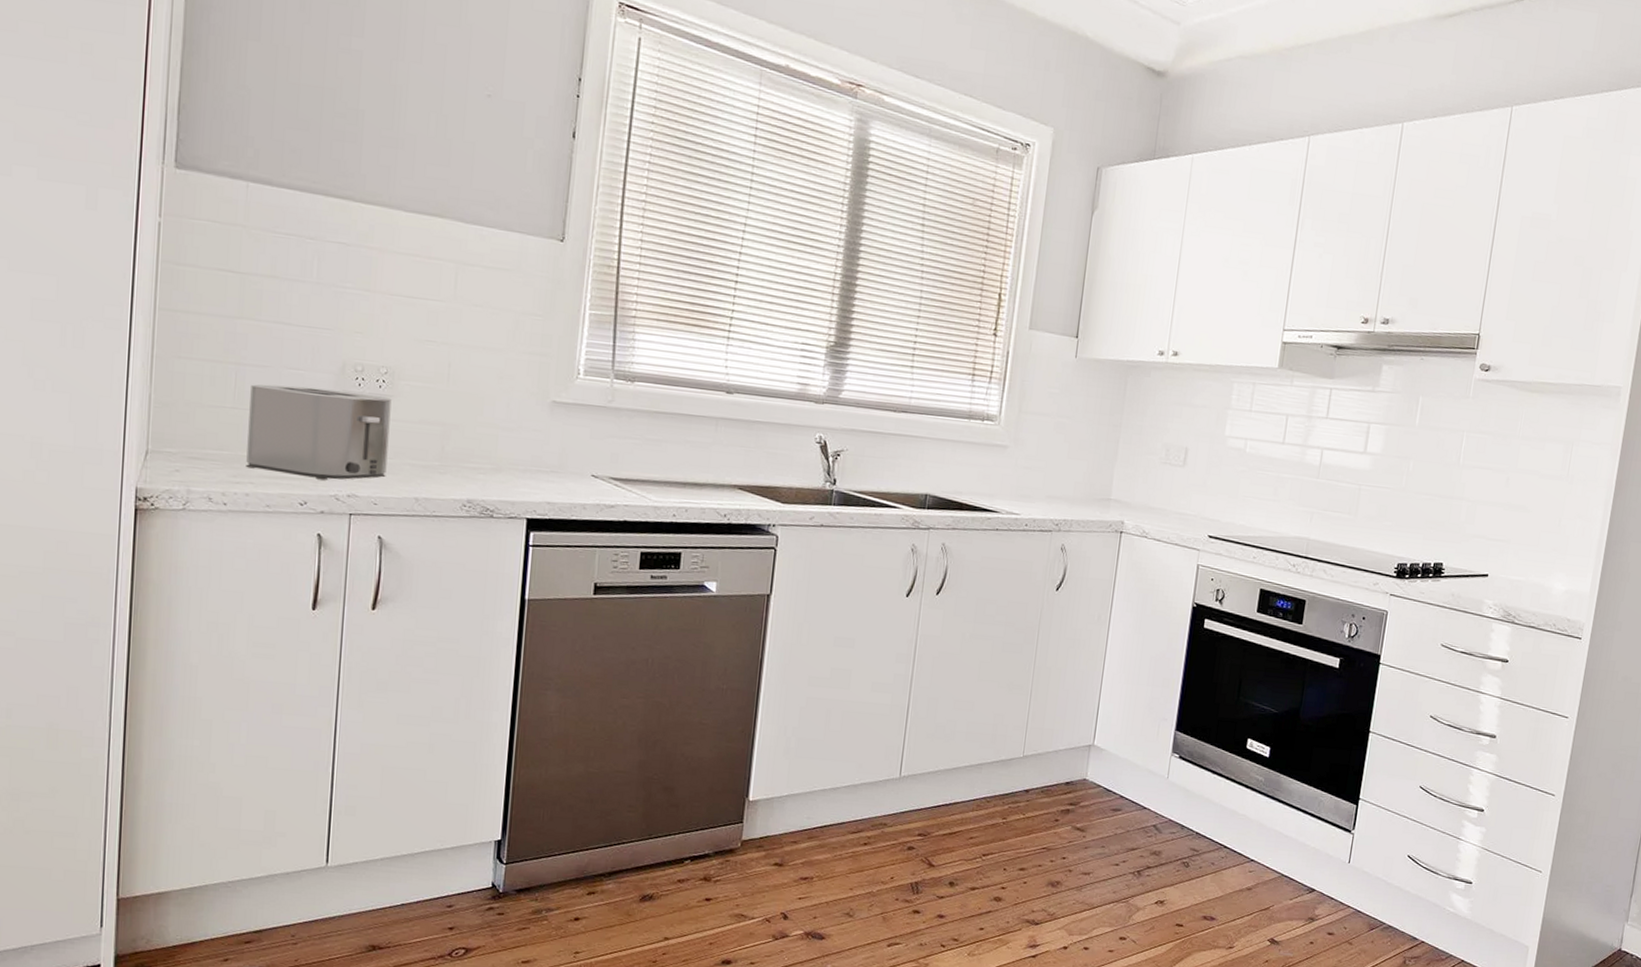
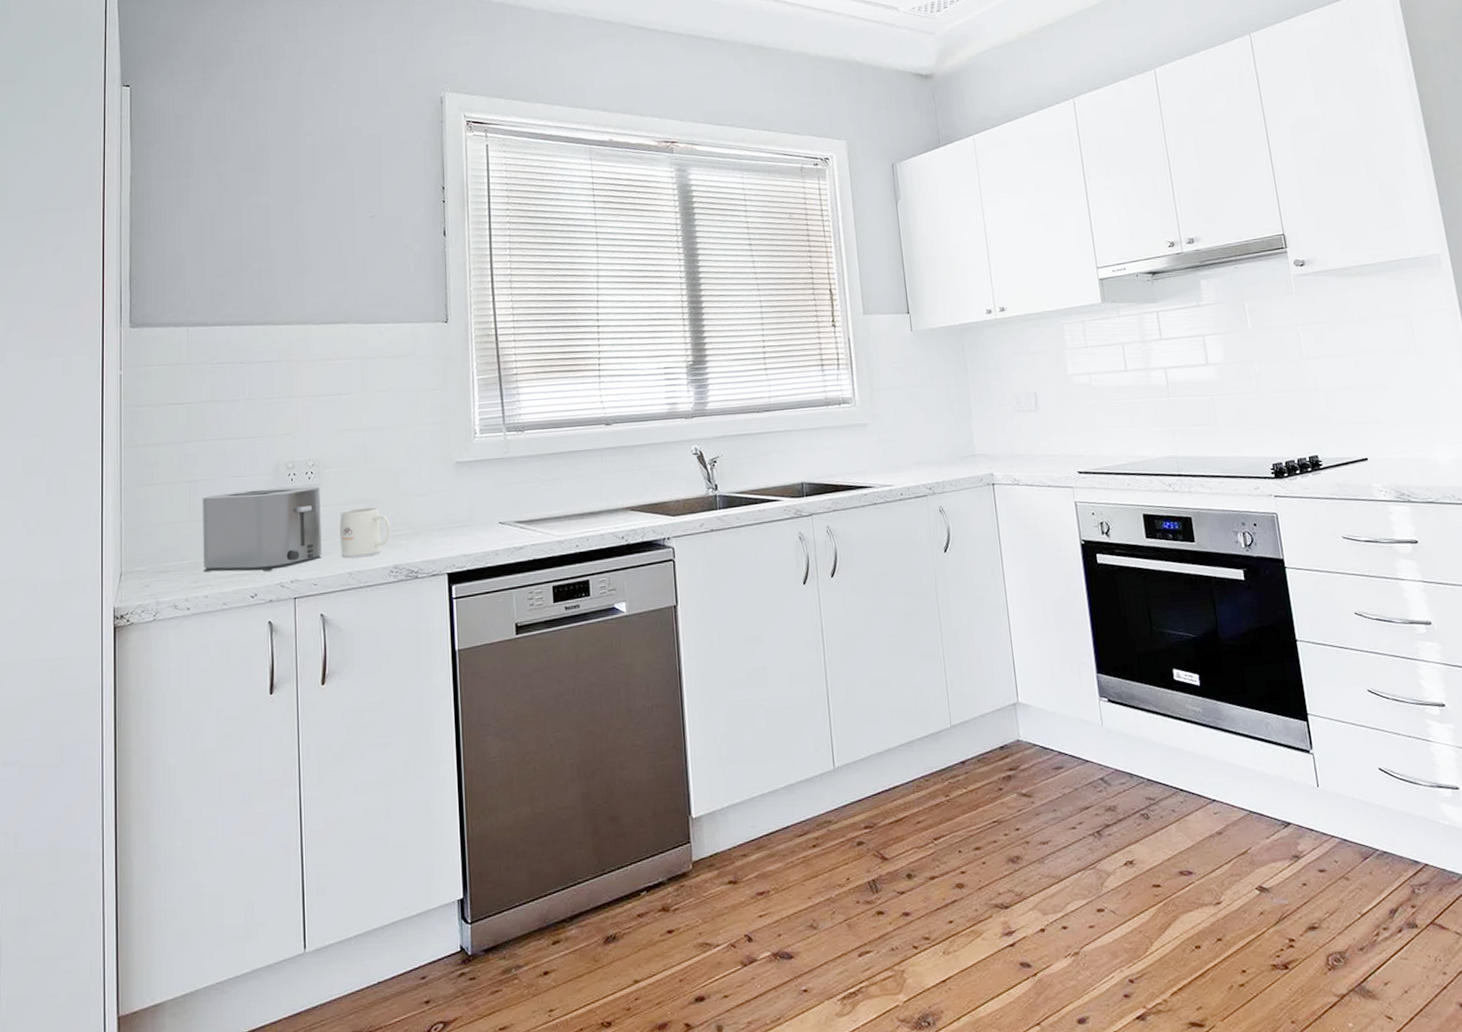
mug: none [408,430,470,485] -> present [339,507,392,559]

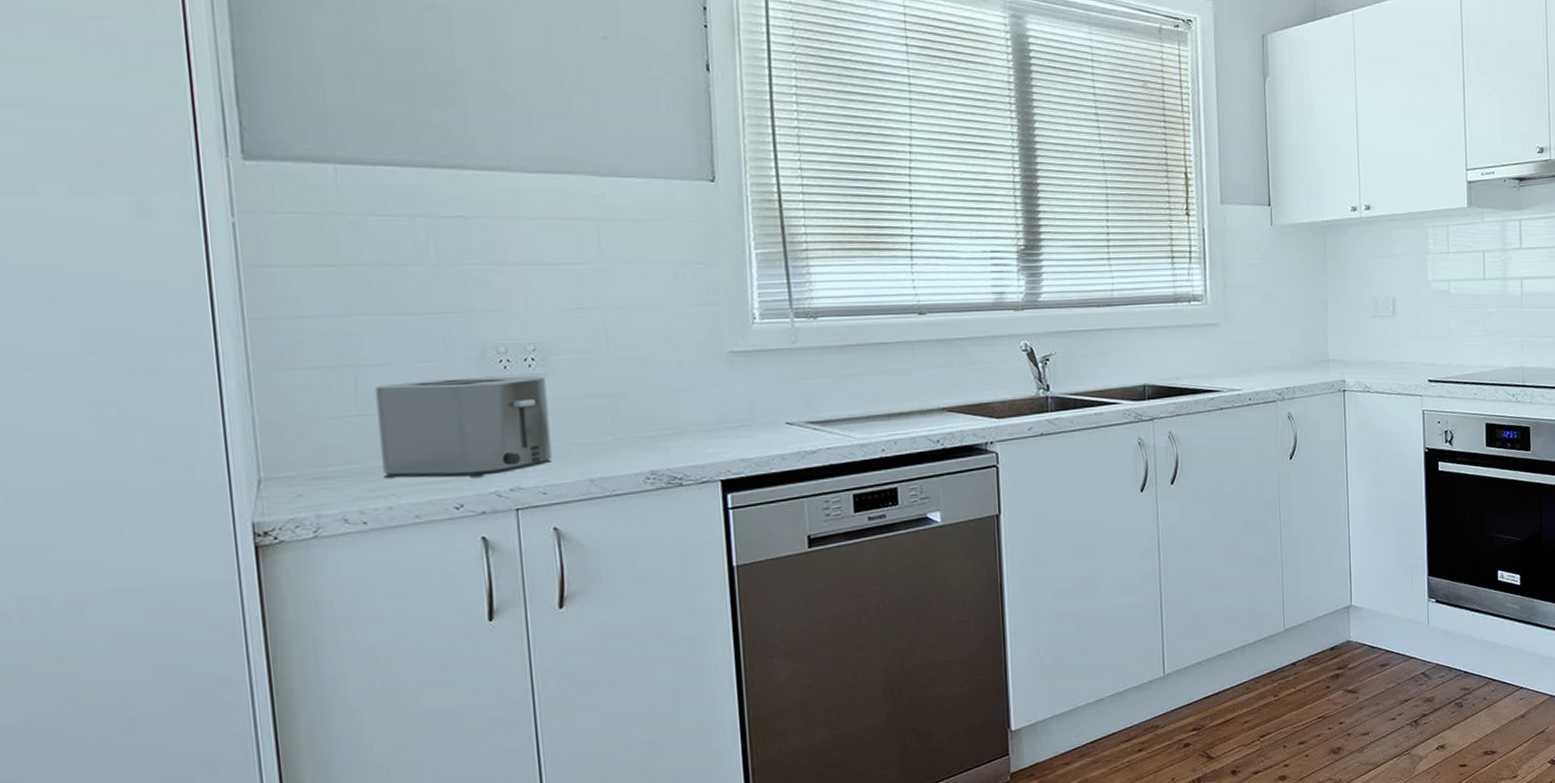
mug: present [339,507,392,559] -> none [574,402,646,463]

